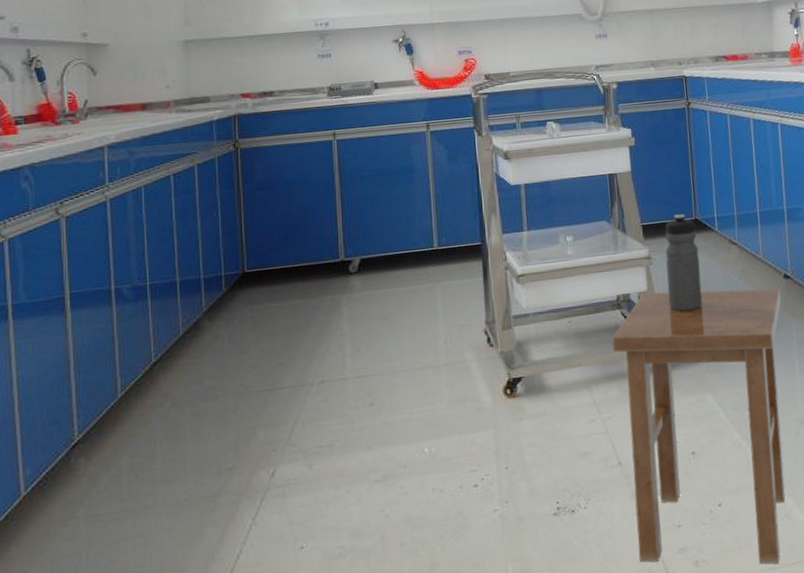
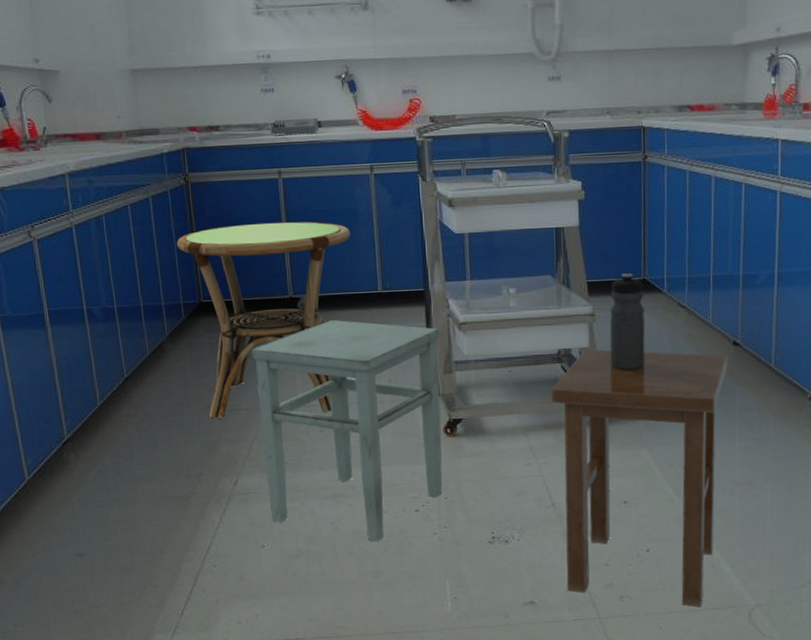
side table: none [222,181,406,401] -> present [177,221,351,419]
stool: none [297,281,503,528] -> present [251,320,443,542]

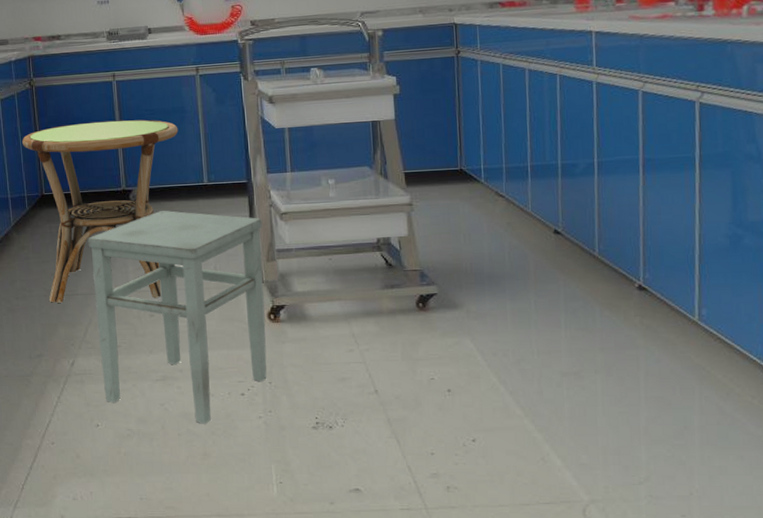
stool: present [551,349,728,608] -> none [372,237,550,502]
water bottle: present [609,273,645,371] -> none [427,164,465,259]

